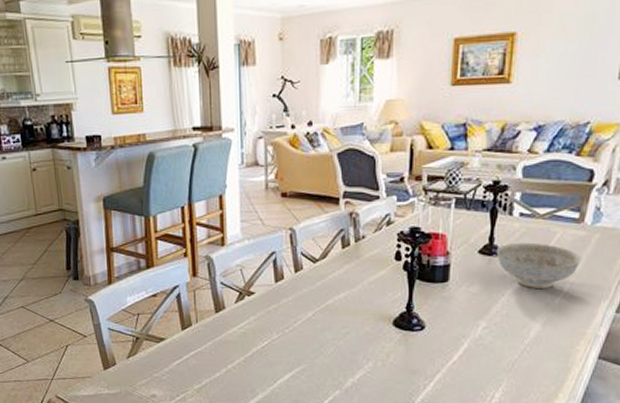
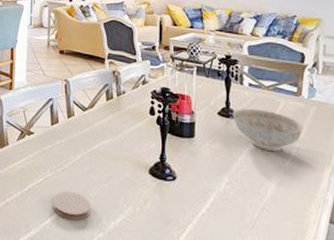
coaster: none [281,351,325,380] -> present [52,190,90,221]

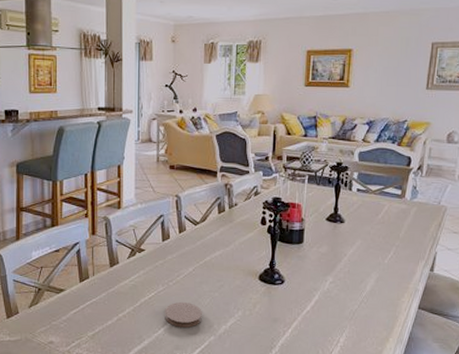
decorative bowl: present [232,108,304,152] -> none [339,212,404,251]

